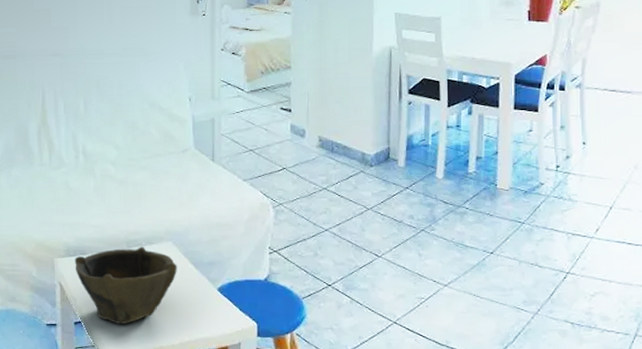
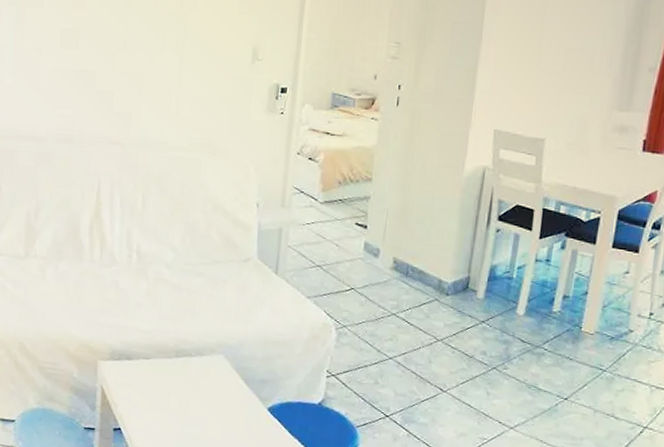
bowl: present [75,247,177,324] -> none [118,357,227,436]

